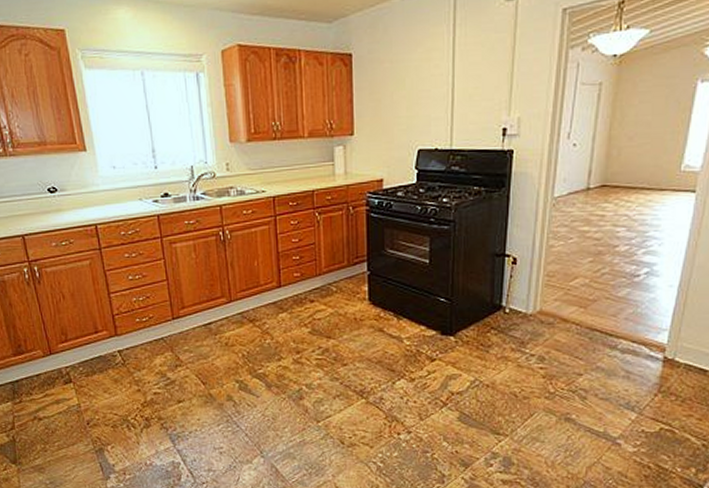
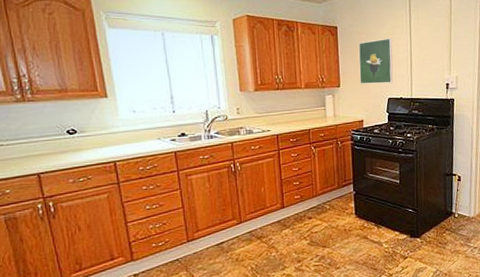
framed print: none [379,66,428,131] -> present [358,38,393,84]

